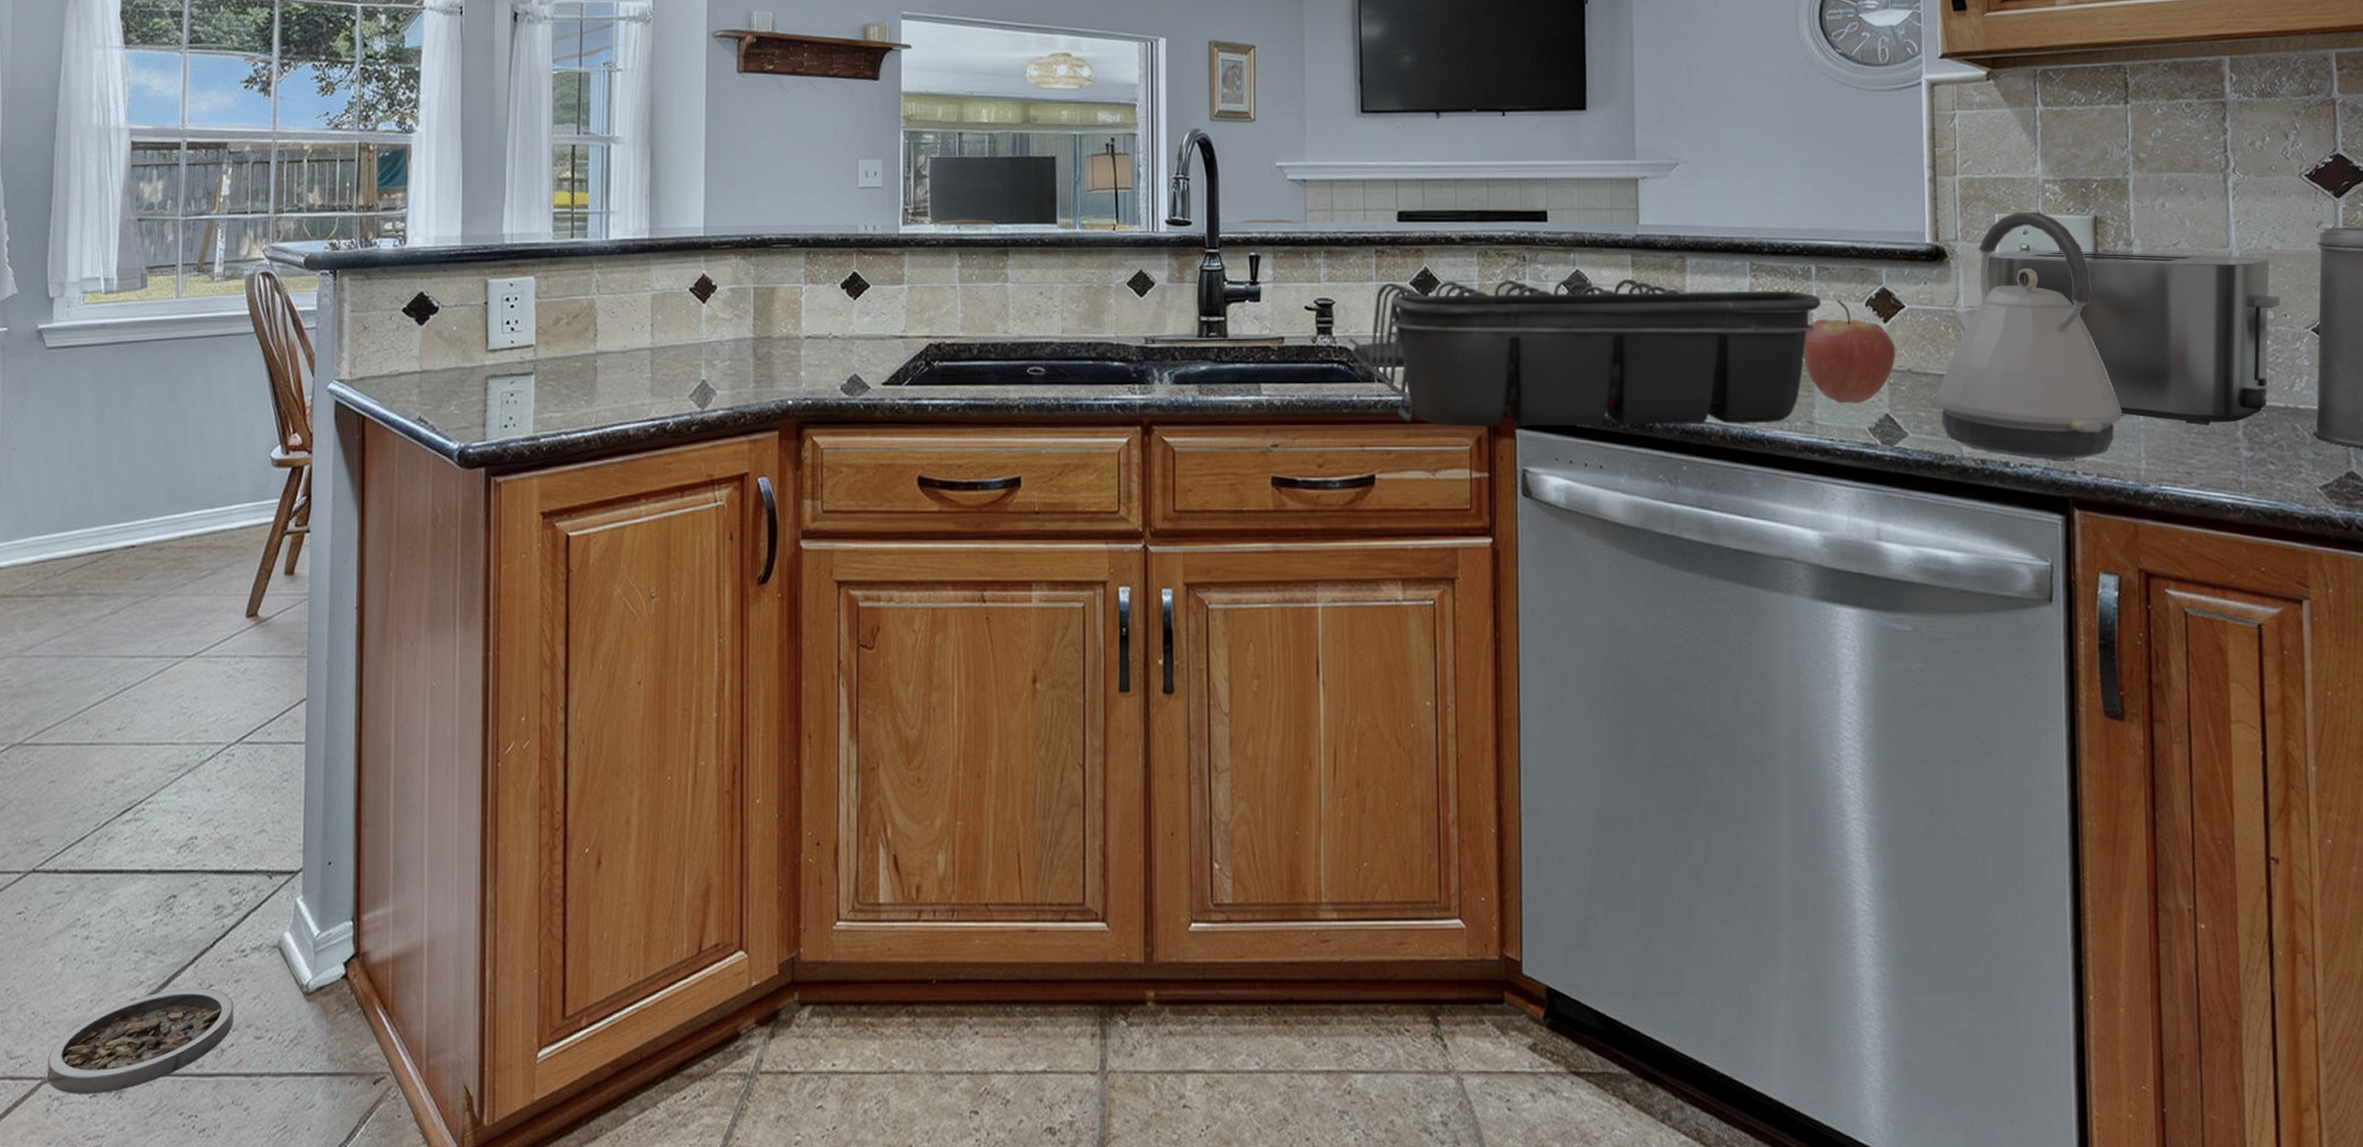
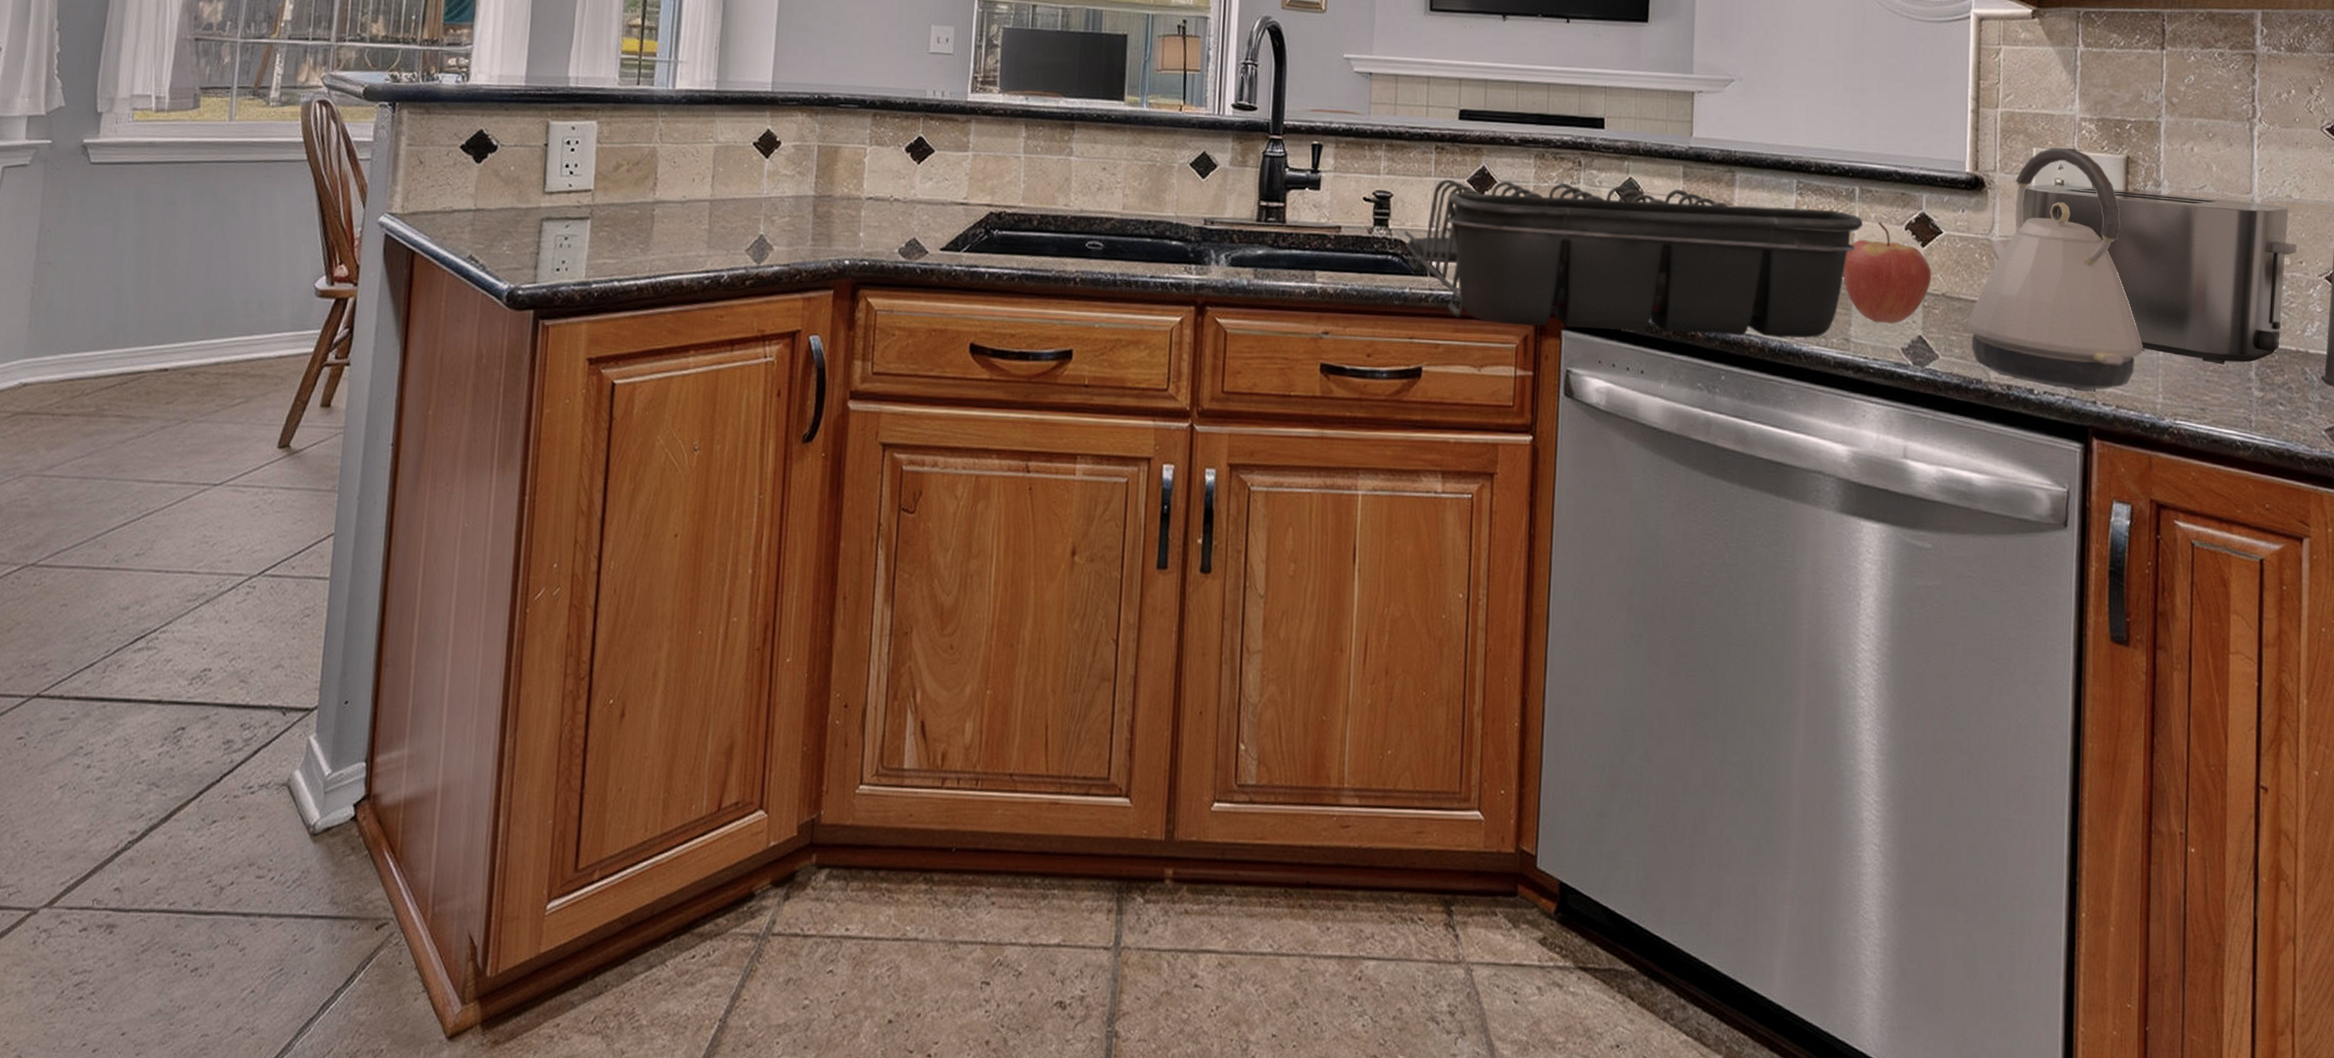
pet bowl: present [47,987,234,1094] -> none [36,822,237,928]

